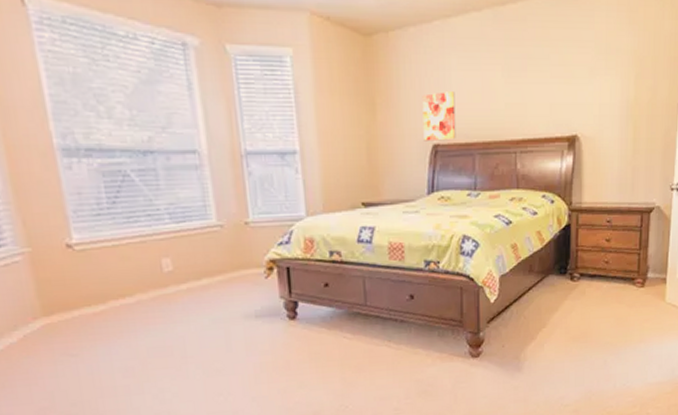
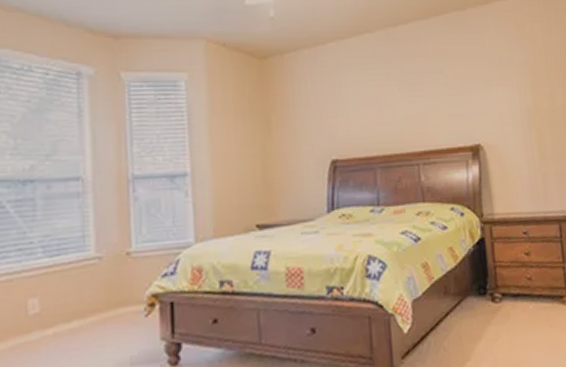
wall art: present [422,92,456,141] -> none [318,107,355,158]

